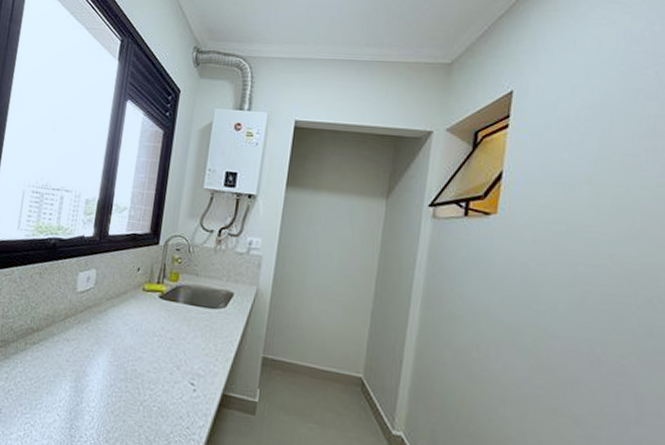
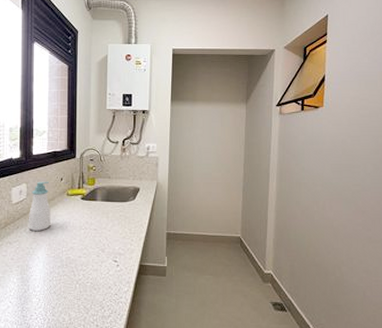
soap bottle: none [91,268,123,331] -> present [28,181,51,231]

